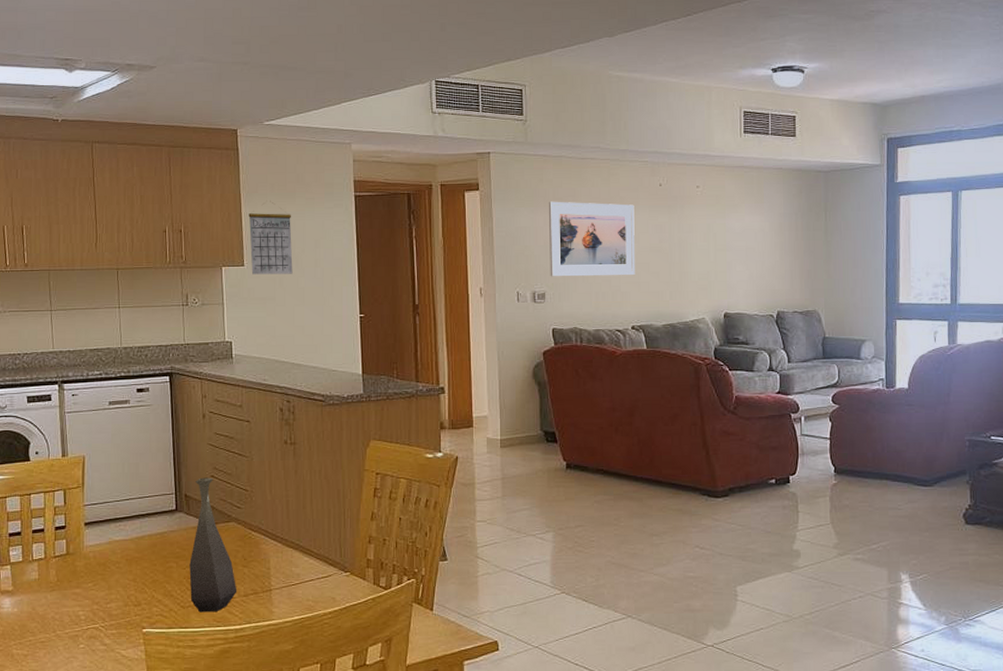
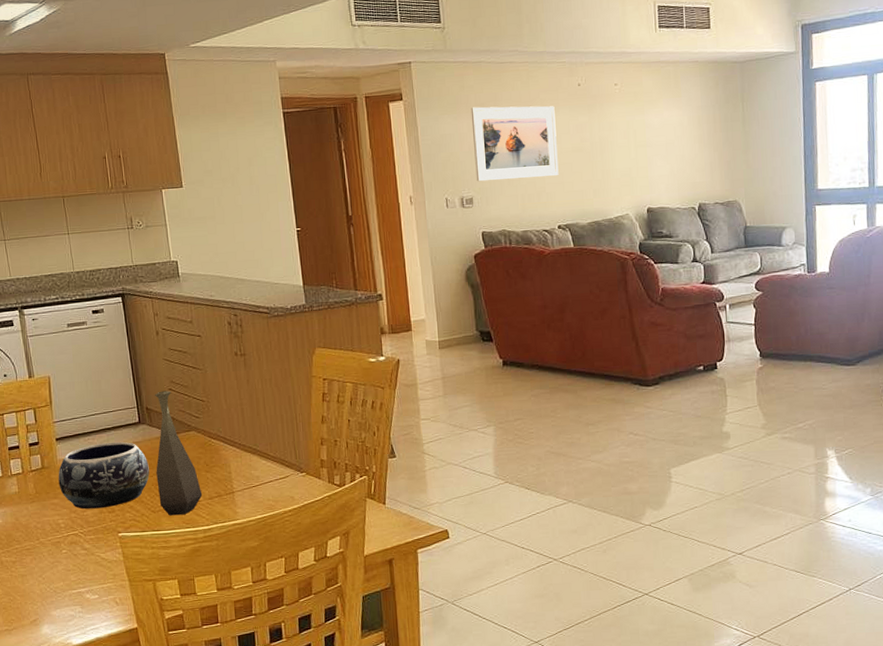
decorative bowl: none [83,529,182,601] -> present [58,441,150,509]
calendar: present [248,201,293,275] -> none [182,122,230,195]

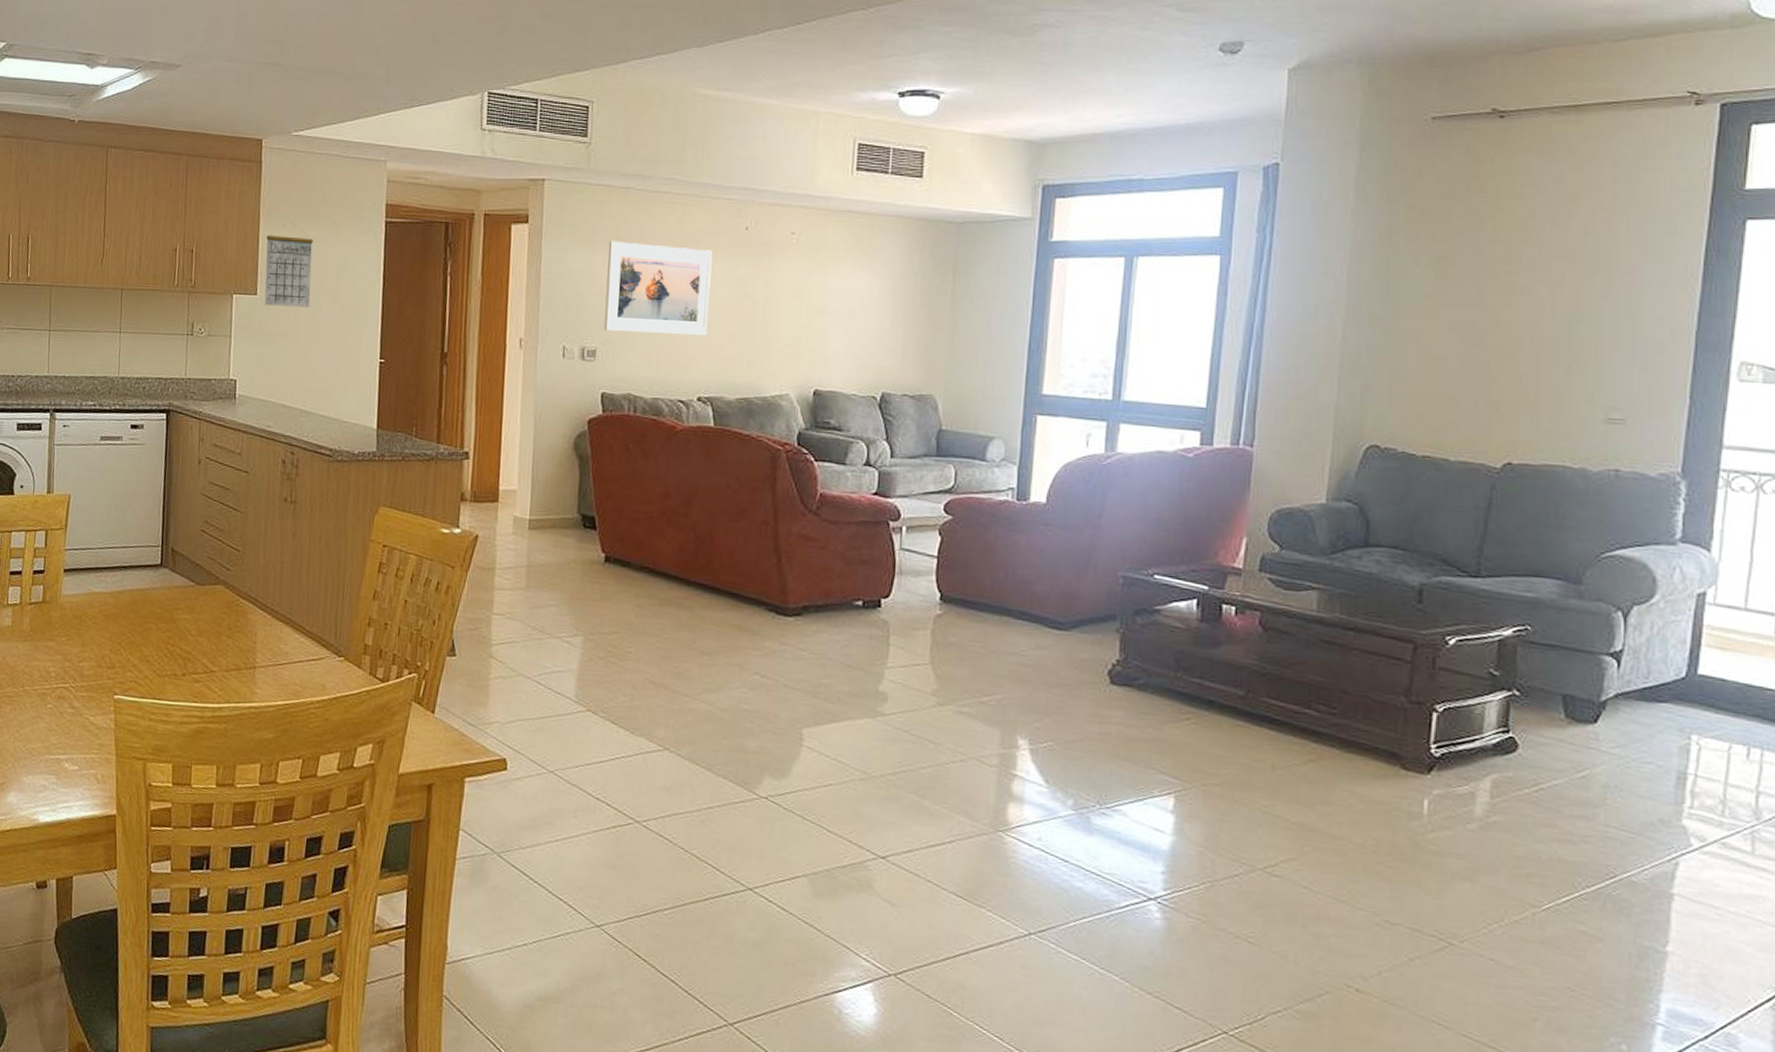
decorative bowl: present [58,441,150,509] -> none [57,583,163,662]
bottle: present [155,390,203,516] -> none [167,531,219,686]
calendar: none [182,122,230,195] -> present [264,223,313,308]

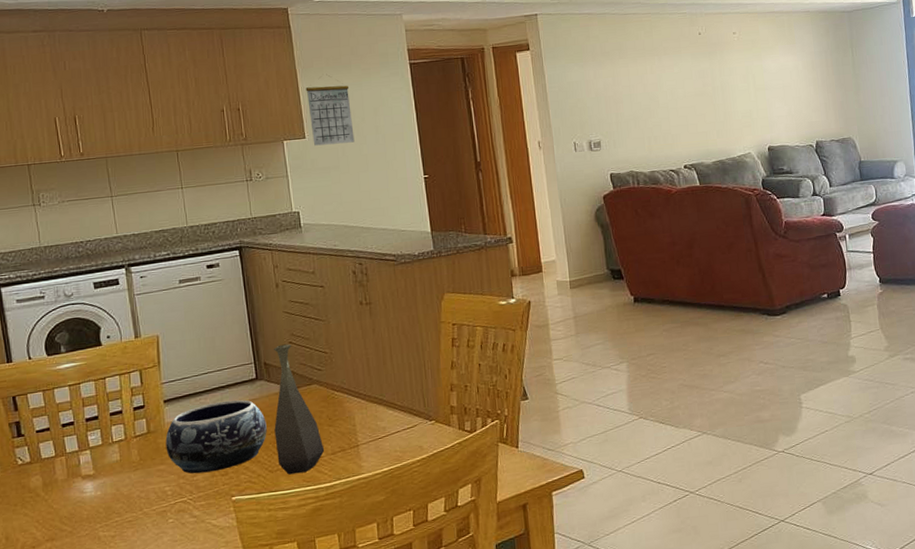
decorative bowl: none [57,583,163,662] -> present [165,400,267,474]
bottle: none [167,531,219,686] -> present [274,344,325,475]
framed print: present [604,241,713,336] -> none [596,53,683,126]

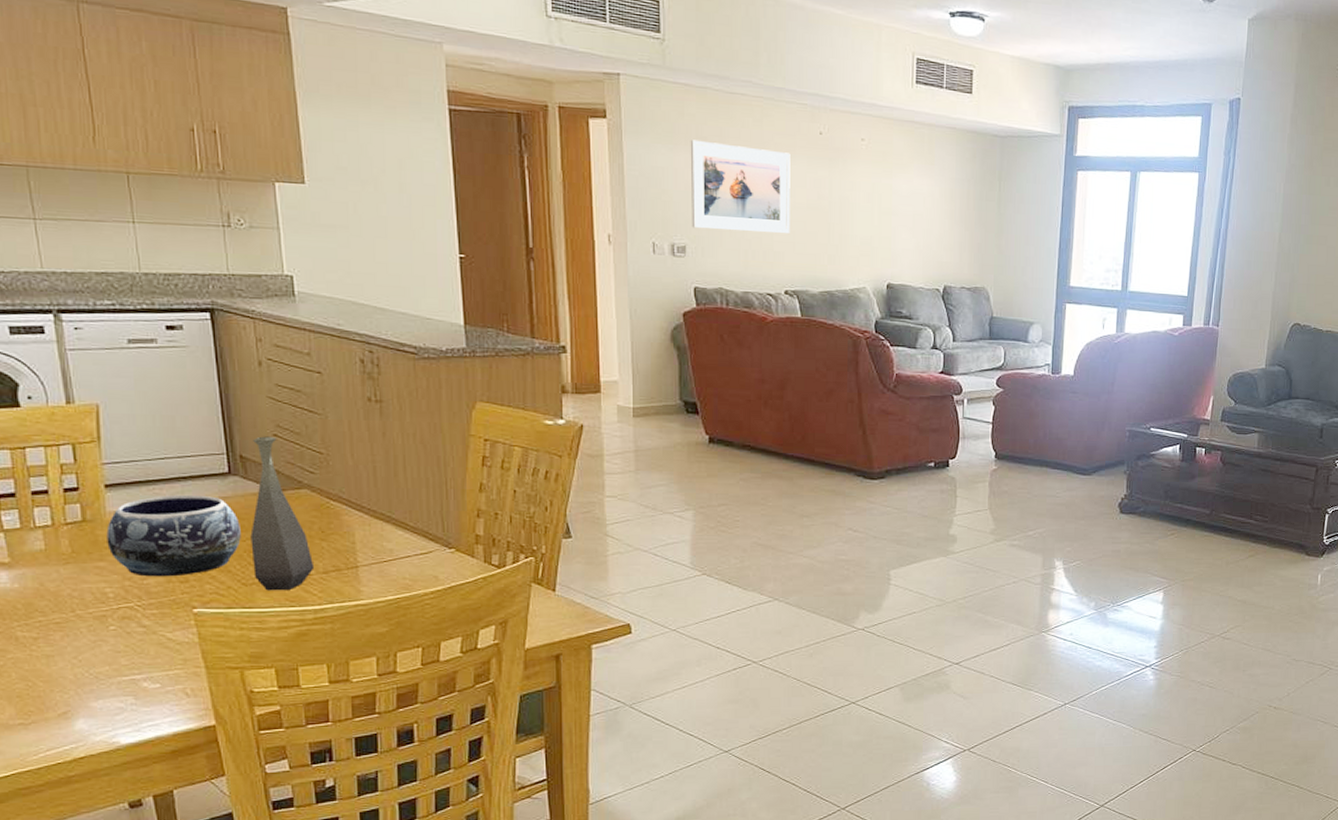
calendar: present [306,74,355,146] -> none [307,105,371,199]
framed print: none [596,53,683,126] -> present [690,139,791,234]

